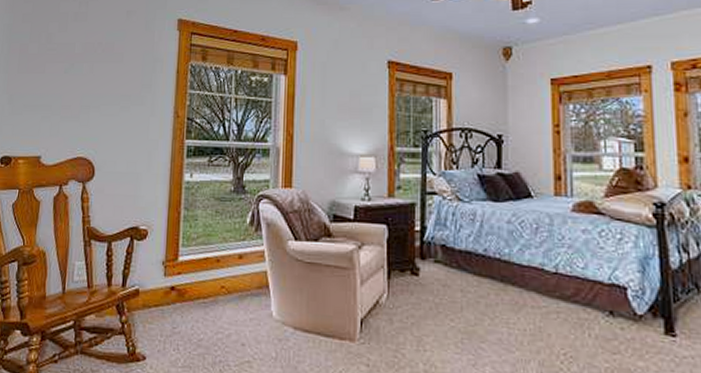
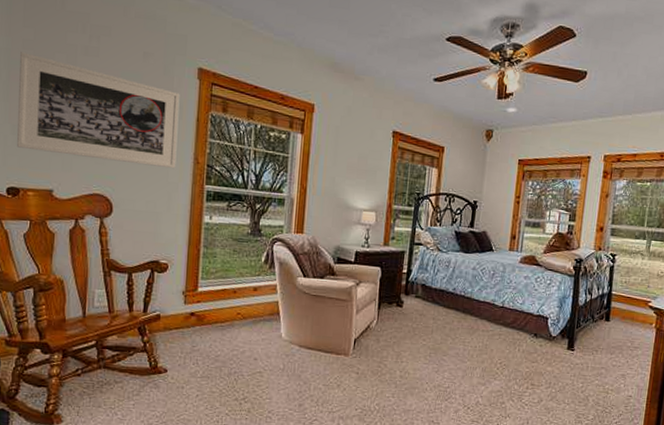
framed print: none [12,26,161,125] -> present [17,52,180,169]

